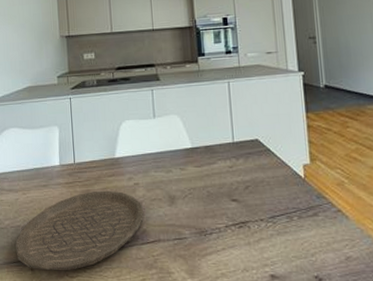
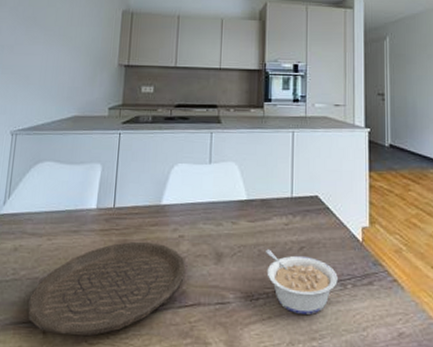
legume: none [214,190,284,246] -> present [266,249,338,315]

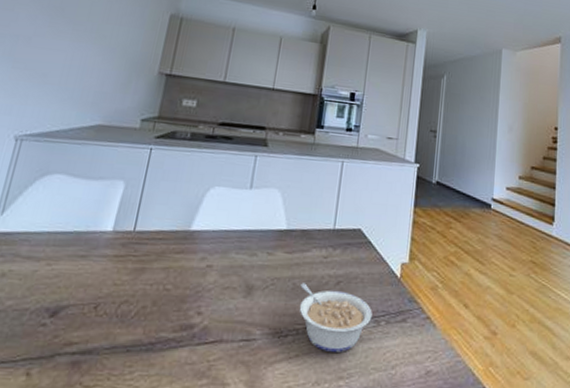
plate: present [27,241,186,336] -> none [9,270,211,378]

